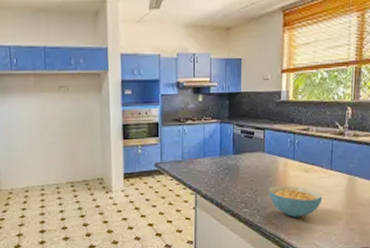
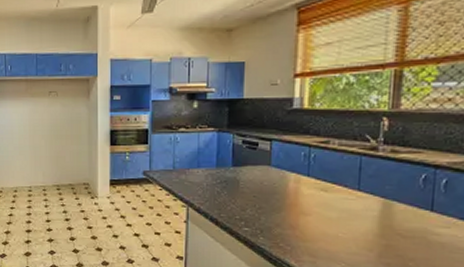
cereal bowl: present [269,185,323,218] -> none [275,204,347,243]

